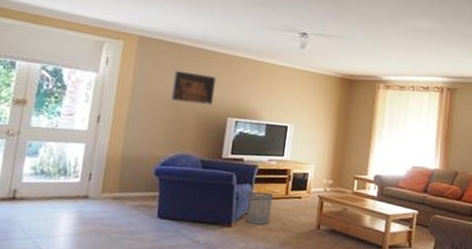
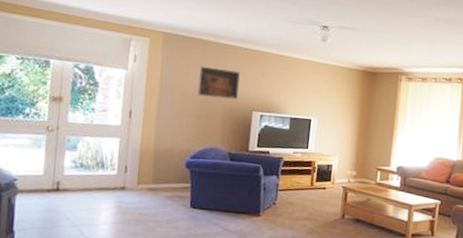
waste bin: present [246,191,274,224] -> none [274,182,299,214]

